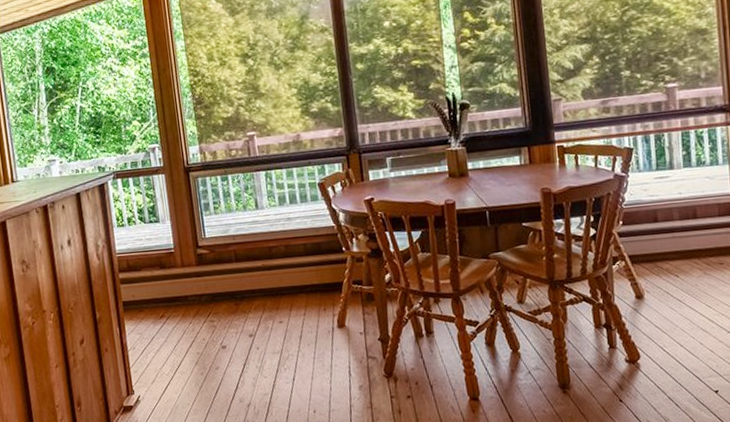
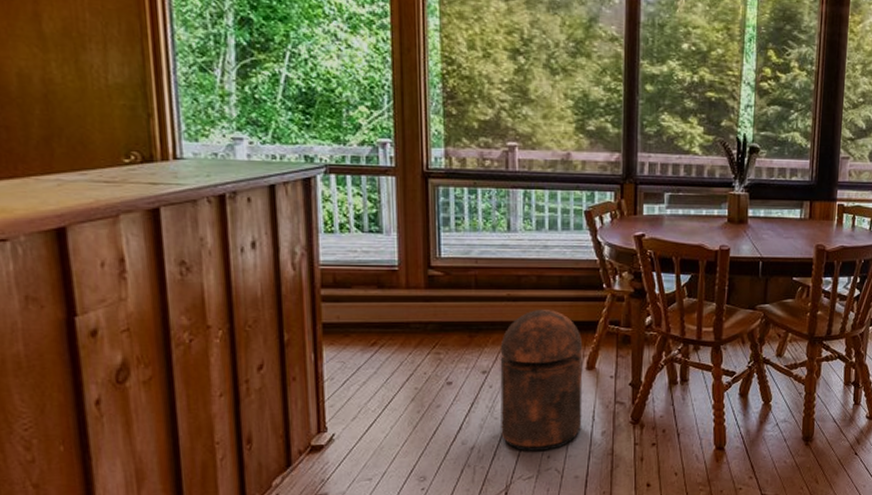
trash can: none [261,275,341,407] -> present [500,310,583,452]

